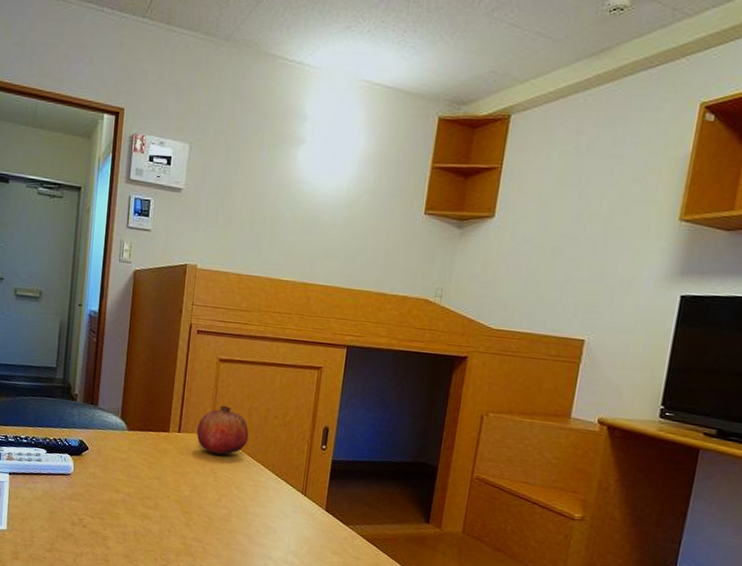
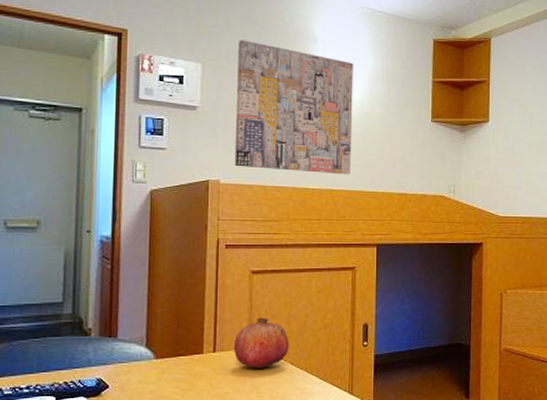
wall art: none [212,118,343,269] -> present [234,40,353,175]

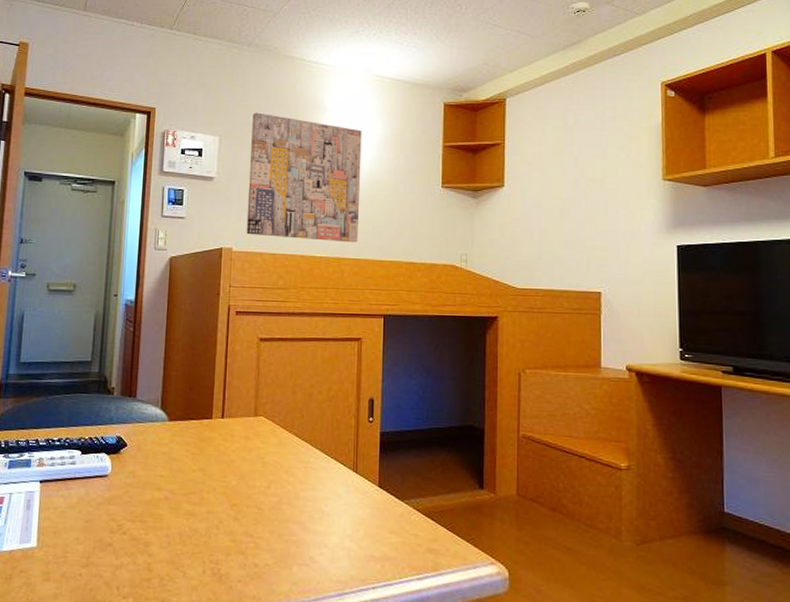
fruit: present [233,317,289,368] -> none [240,385,295,438]

